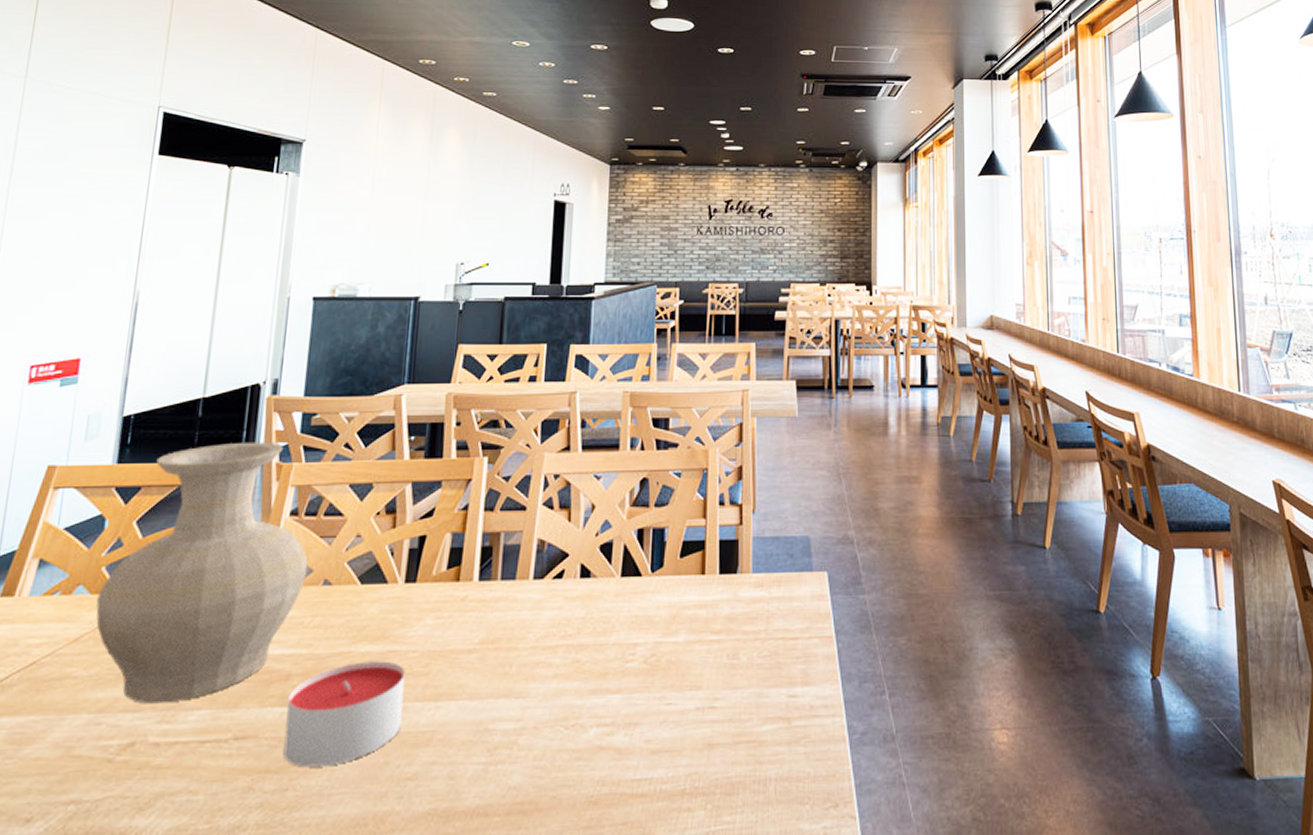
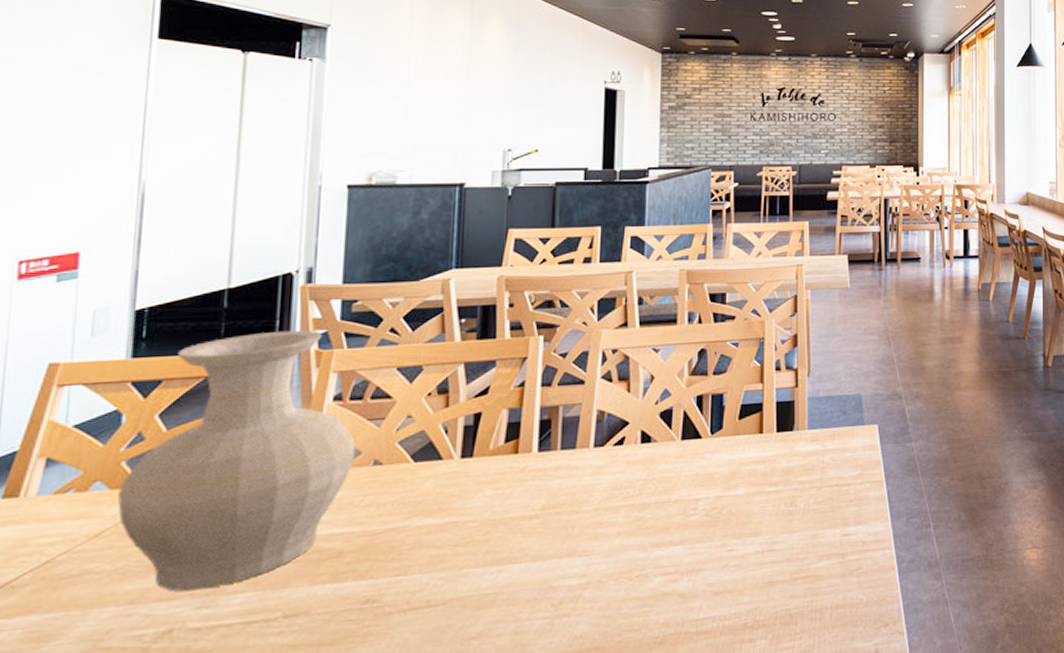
candle: present [283,661,405,768] -> none [338,532,465,638]

